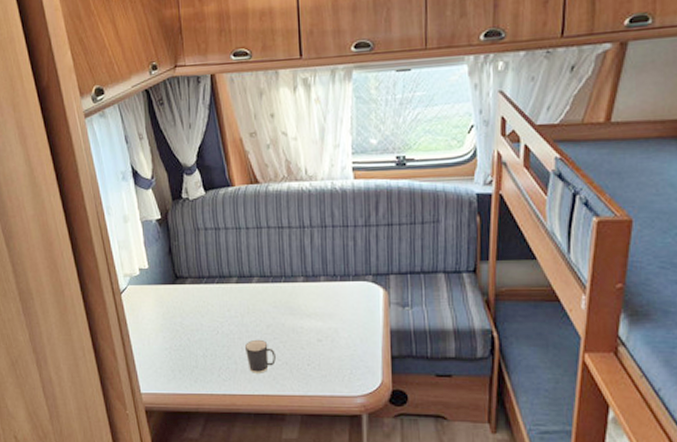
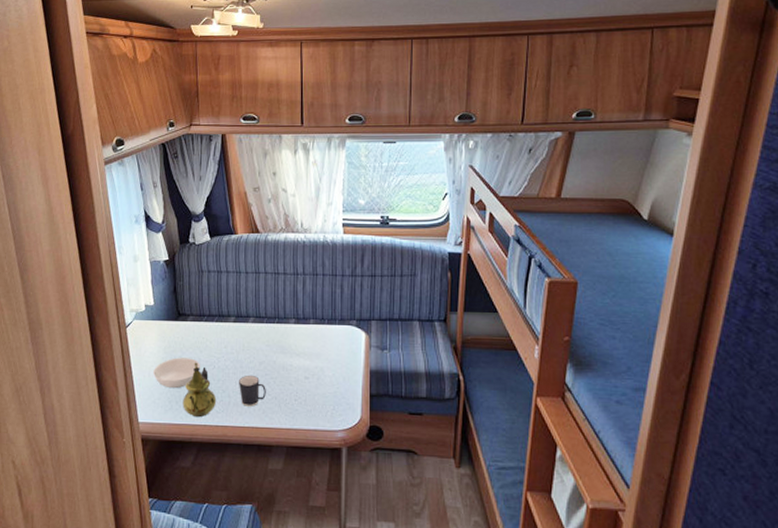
bowl: none [153,323,204,357] -> present [153,357,201,389]
teapot: none [186,328,223,387] -> present [182,362,217,418]

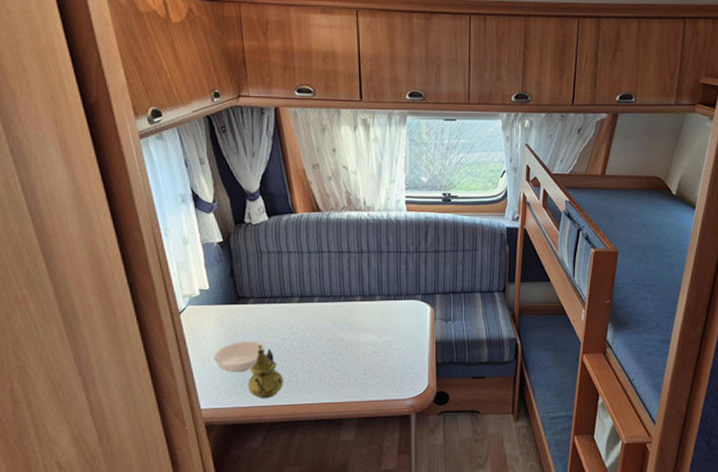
mug: present [238,374,266,407] -> none [305,353,335,384]

